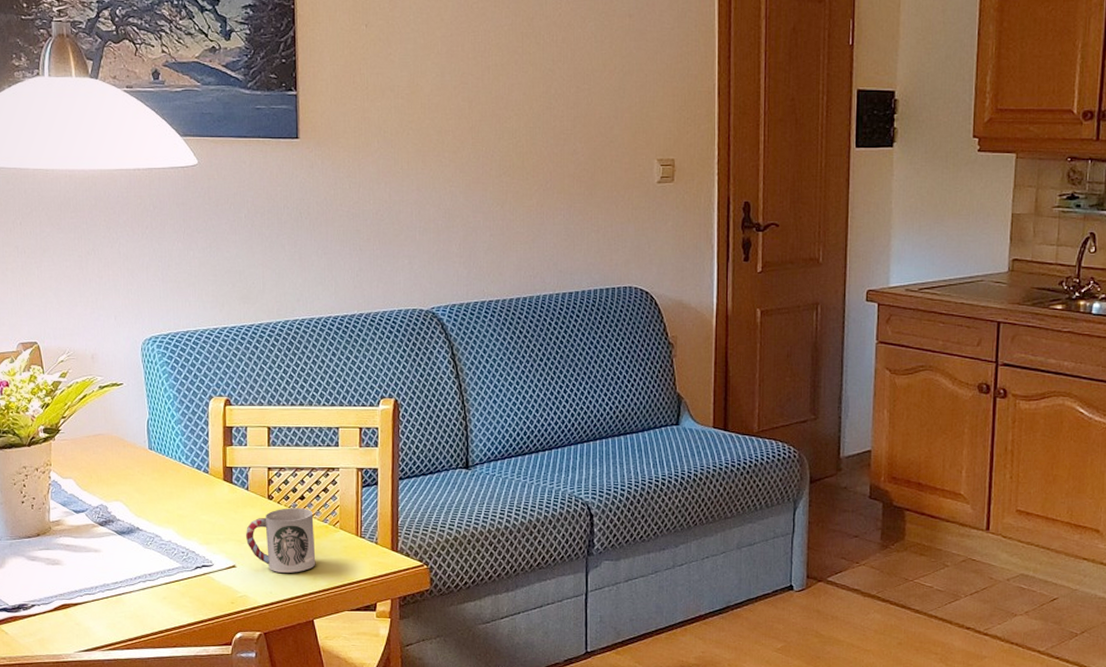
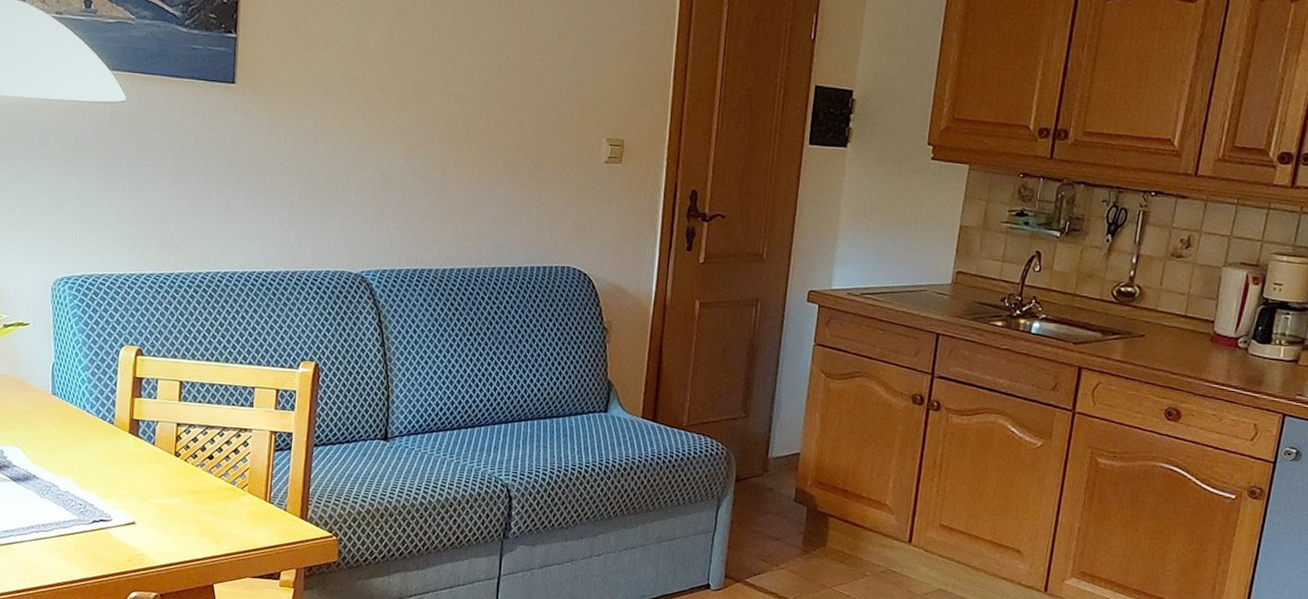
cup: present [246,508,316,573] -> none [148,466,222,535]

